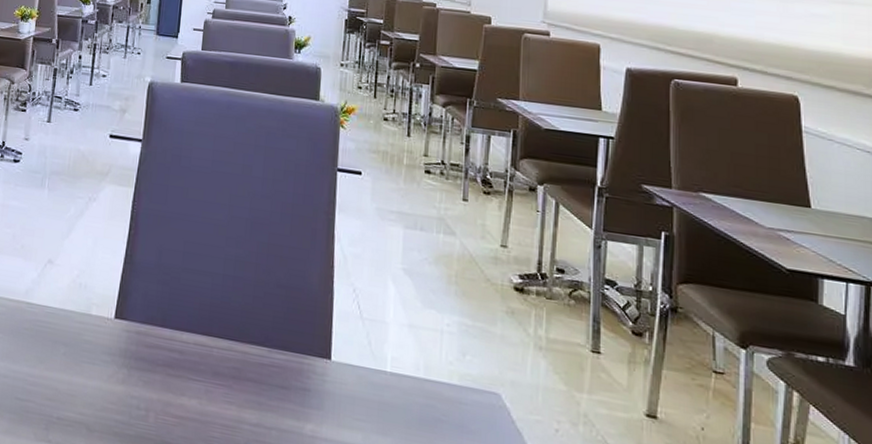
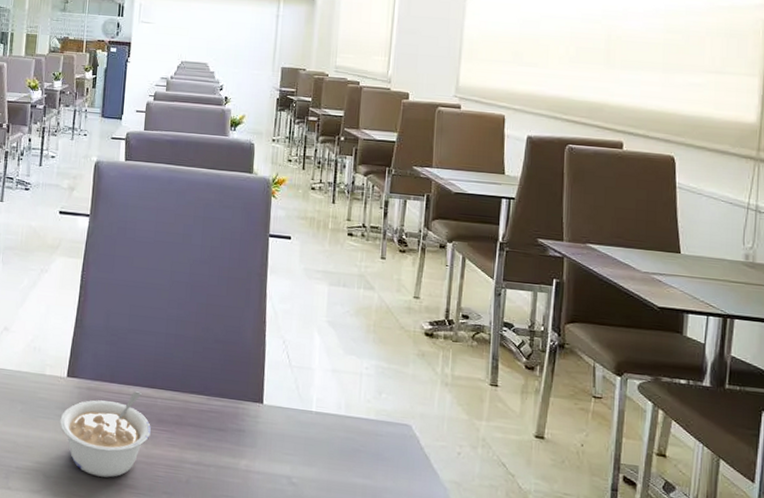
legume: none [106,338,206,436] -> present [60,391,151,478]

